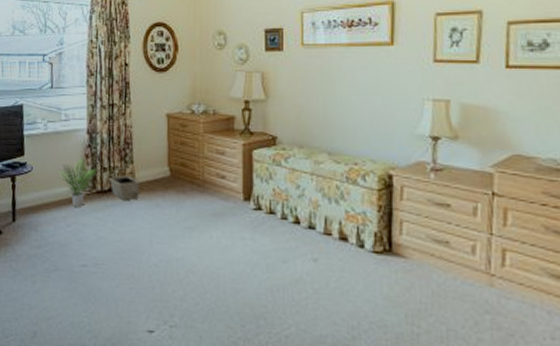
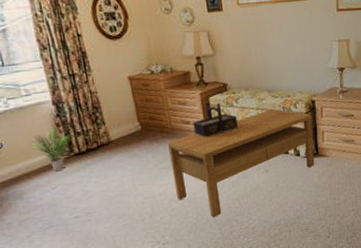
basket: present [110,166,140,201] -> none [85,127,117,158]
coffee table: none [195,177,387,308] -> present [167,109,315,218]
decorative box: none [229,155,284,200] -> present [193,101,238,138]

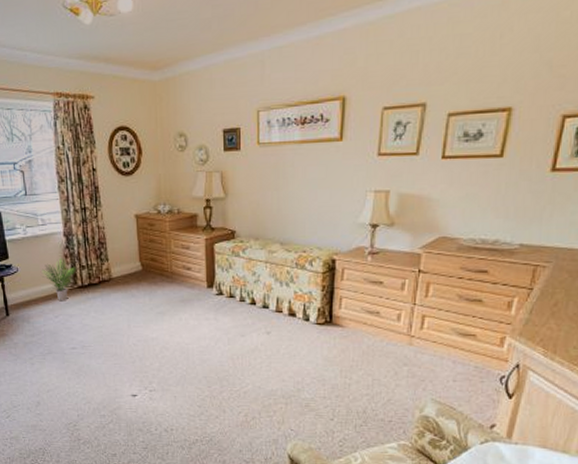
coffee table: present [167,109,315,218] -> none [165,264,330,374]
decorative box: present [193,101,238,138] -> none [194,248,242,287]

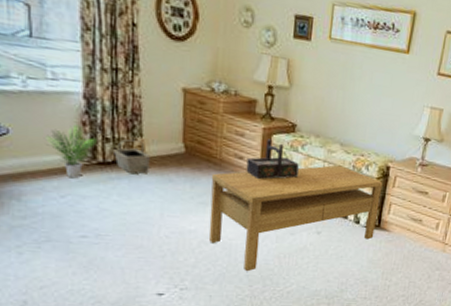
basket: none [89,263,116,294] -> present [114,139,150,174]
coffee table: none [165,264,330,374] -> present [209,165,383,272]
decorative box: none [194,248,242,287] -> present [246,138,299,180]

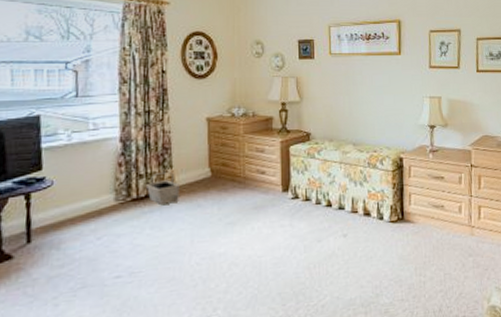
potted plant: present [45,124,97,179] -> none [85,166,131,219]
coffee table: present [209,165,383,272] -> none [237,164,400,290]
decorative box: present [246,138,299,180] -> none [269,150,318,192]

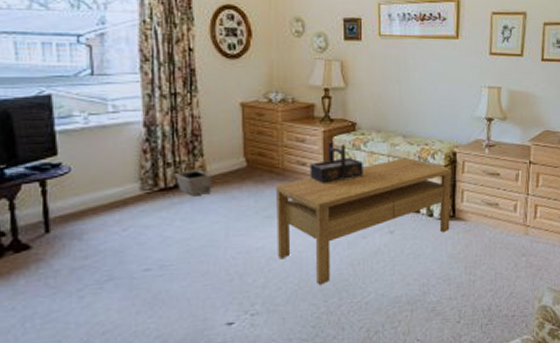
coffee table: none [237,164,400,290] -> present [275,158,452,286]
decorative box: none [269,150,318,192] -> present [310,141,363,185]

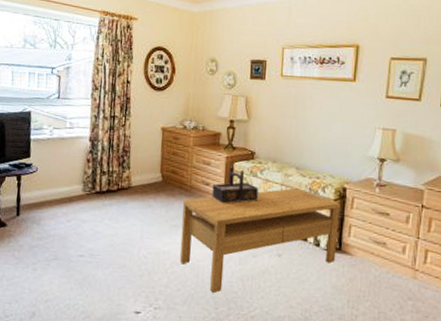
basket: present [175,160,212,197] -> none [108,171,135,201]

